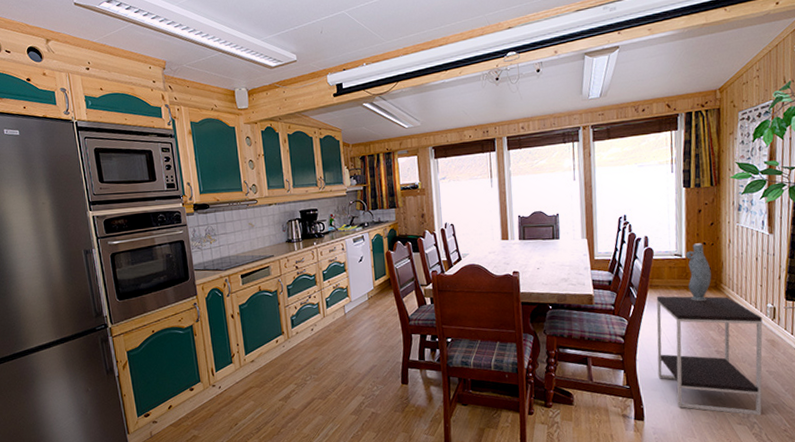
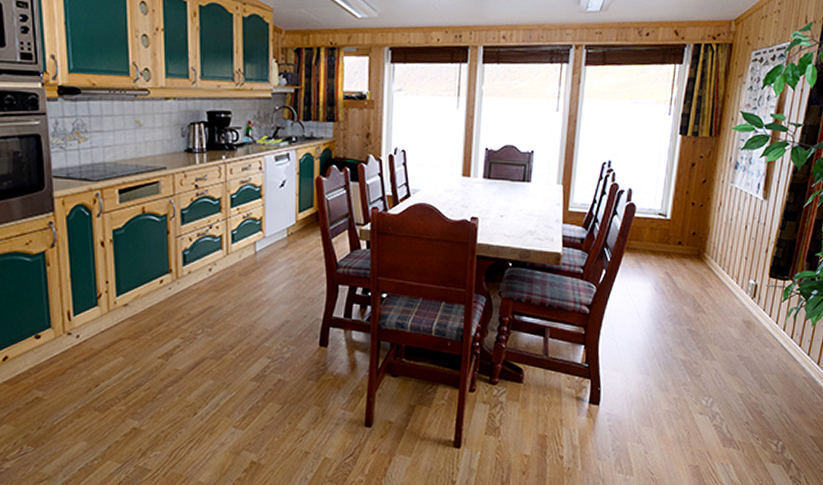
side table: present [656,296,763,416] -> none [621,262,742,405]
vase: present [685,243,712,301] -> none [668,202,696,270]

